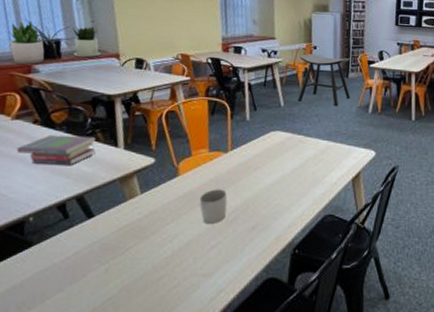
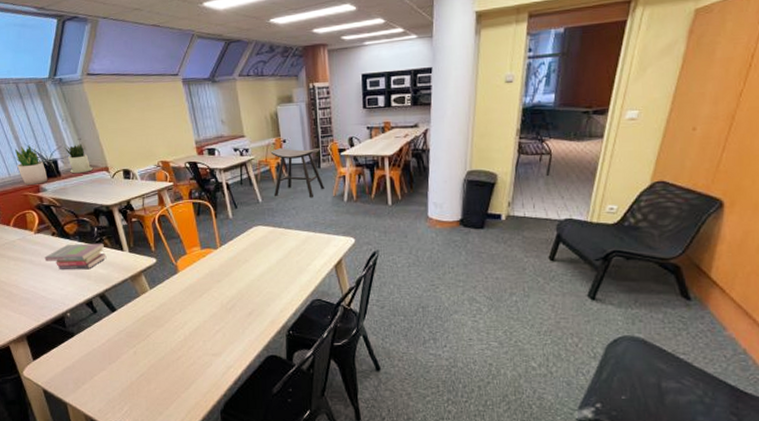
mug: present [199,189,228,224] -> none [200,282,224,312]

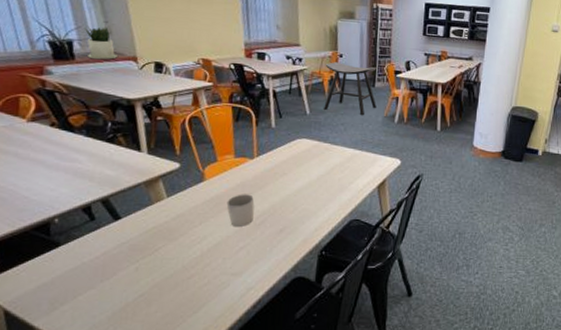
planter: present [14,144,48,185] -> none [15,19,57,66]
books: present [44,243,107,270] -> none [35,138,119,170]
mug: none [200,282,224,312] -> present [226,194,255,226]

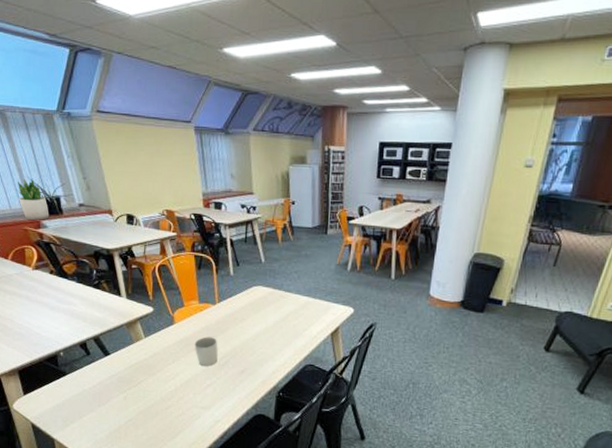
planter: none [15,19,57,66] -> present [16,178,49,220]
planter: present [84,25,117,60] -> none [67,182,96,214]
stool: present [324,62,378,116] -> none [278,209,330,264]

